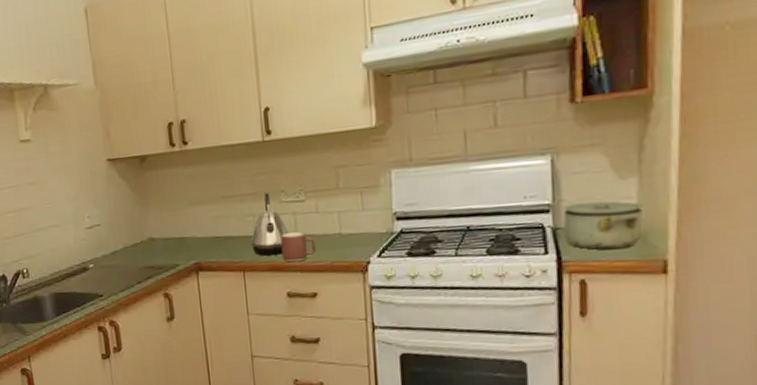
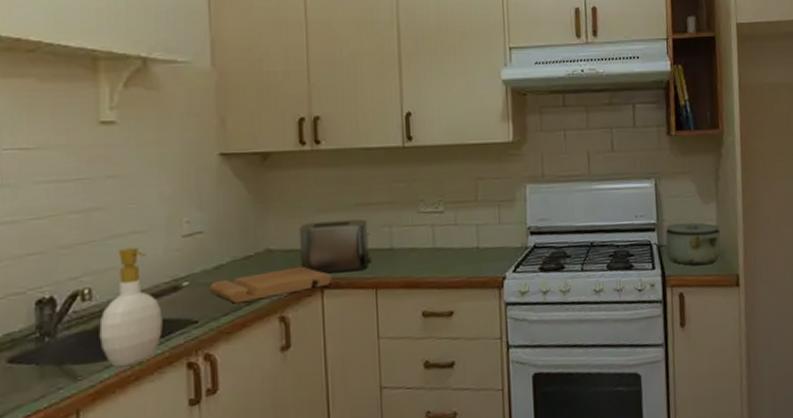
soap bottle: none [35,237,79,328] -> present [99,246,163,368]
cutting board: none [109,251,205,282] -> present [210,266,332,304]
toaster: none [174,210,239,259] -> present [299,219,373,274]
kettle: present [251,191,289,256] -> none [385,200,427,271]
mug: present [280,232,317,262] -> none [417,245,455,278]

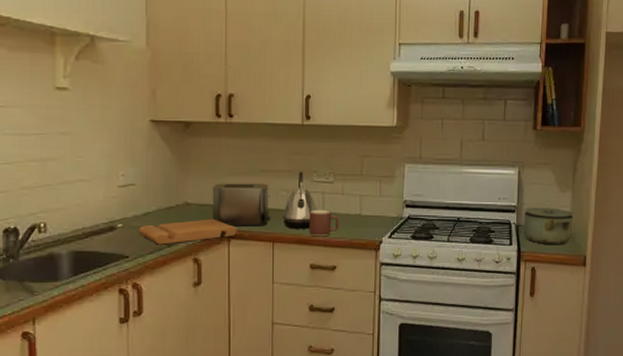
soap bottle: present [99,246,163,368] -> none [51,192,101,288]
kettle: none [385,200,427,271] -> present [282,170,317,229]
mug: none [417,245,455,278] -> present [309,210,340,237]

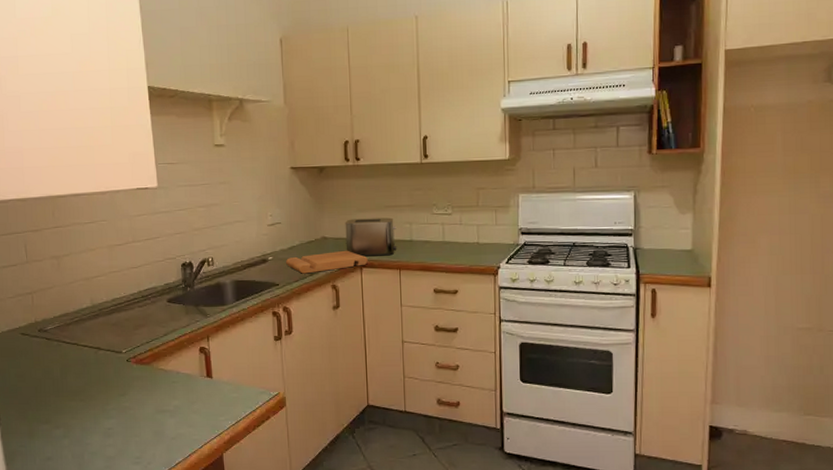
kettle: present [282,170,317,229] -> none [407,204,438,257]
mug: present [309,210,340,237] -> none [431,239,459,264]
cooking pot: present [523,208,573,245] -> none [641,230,696,267]

